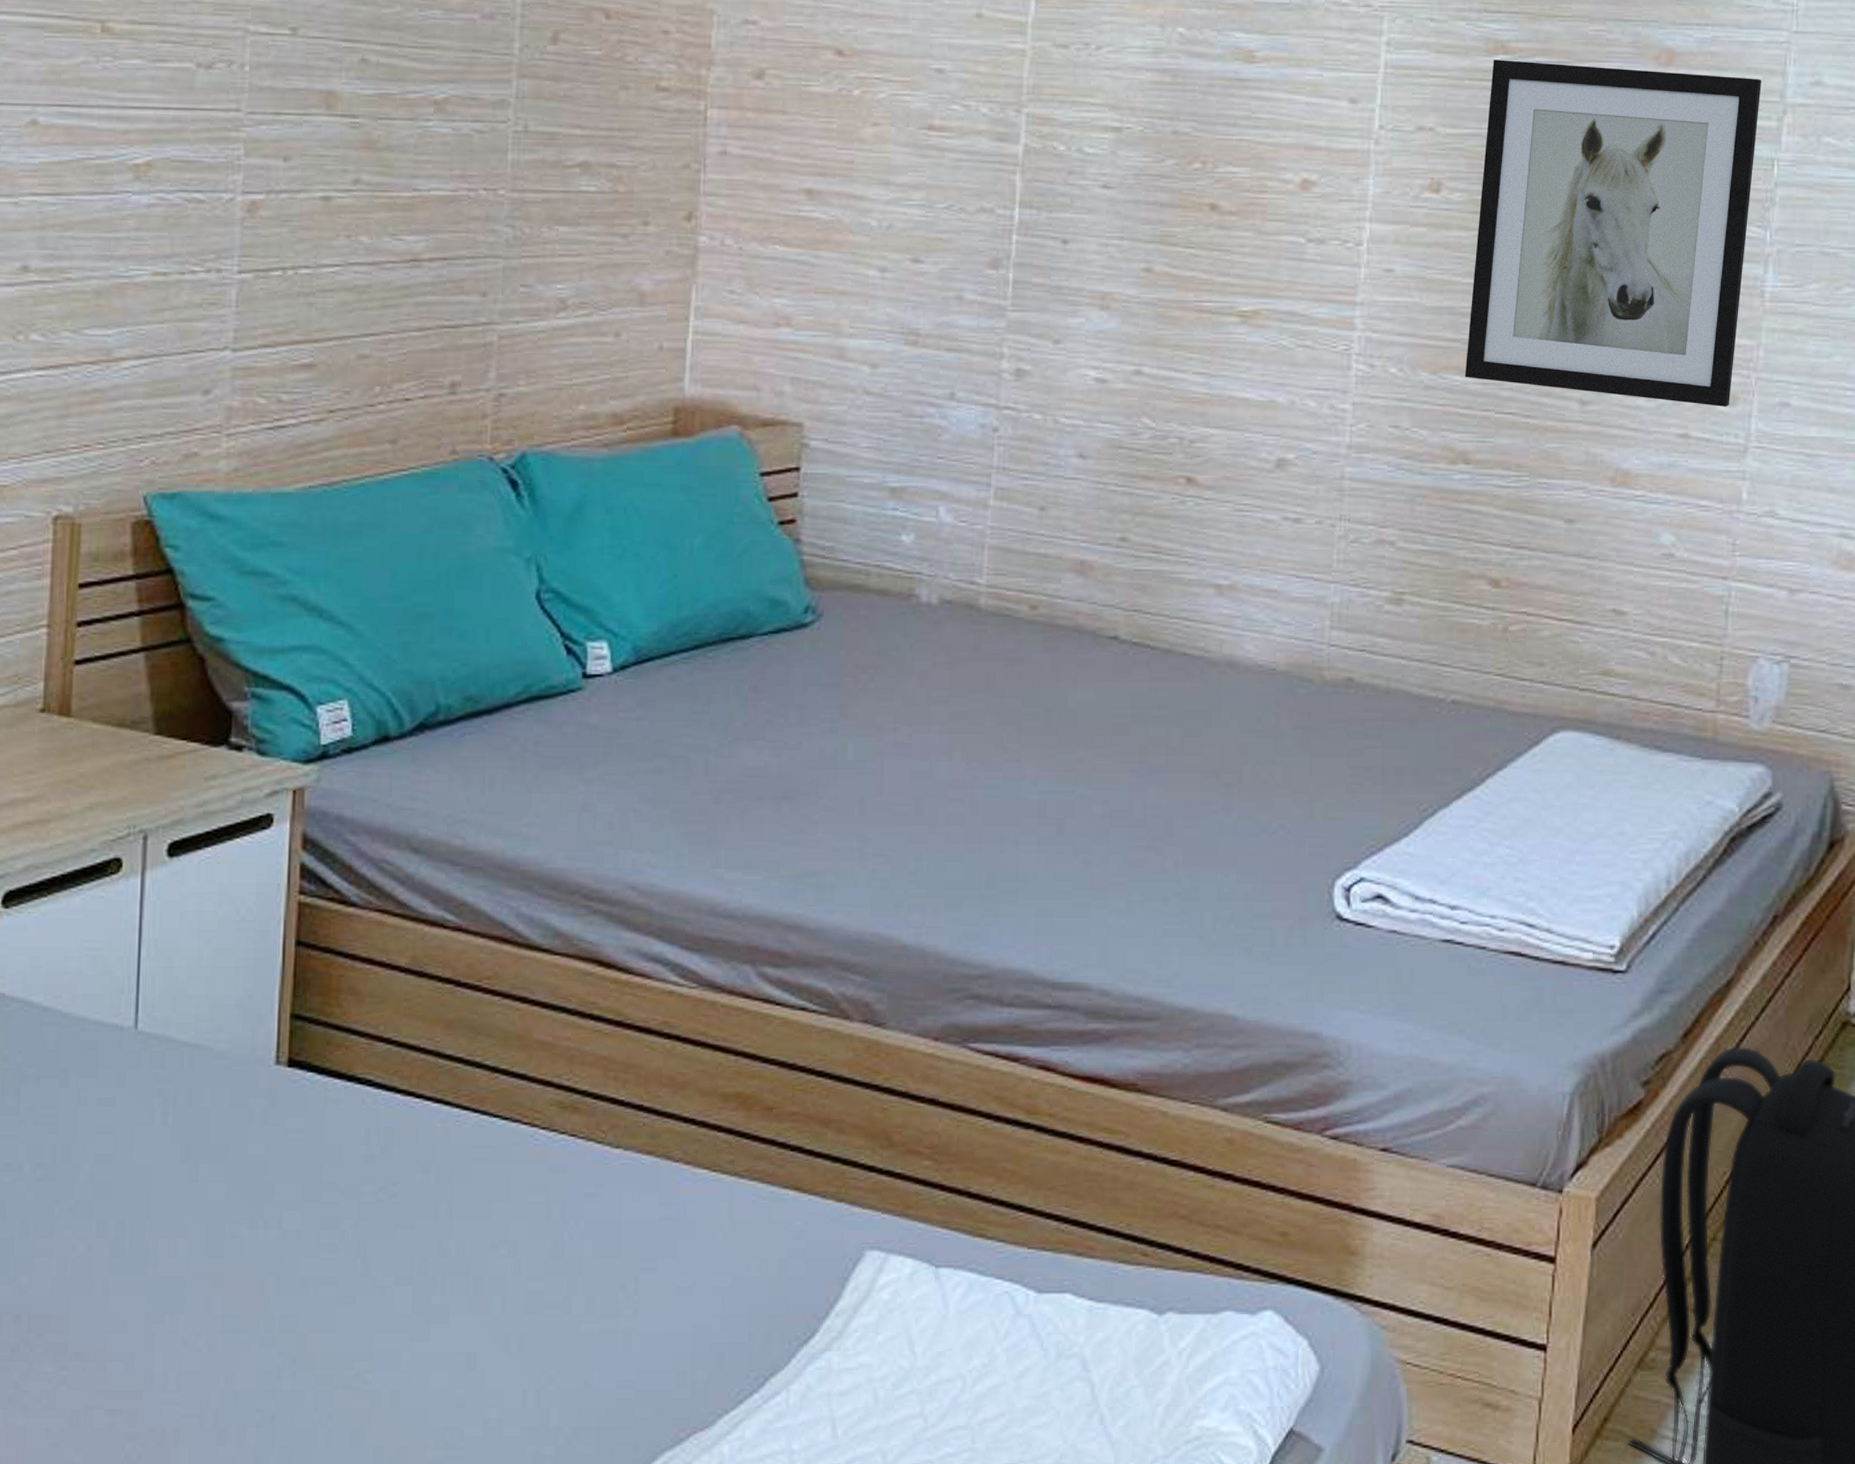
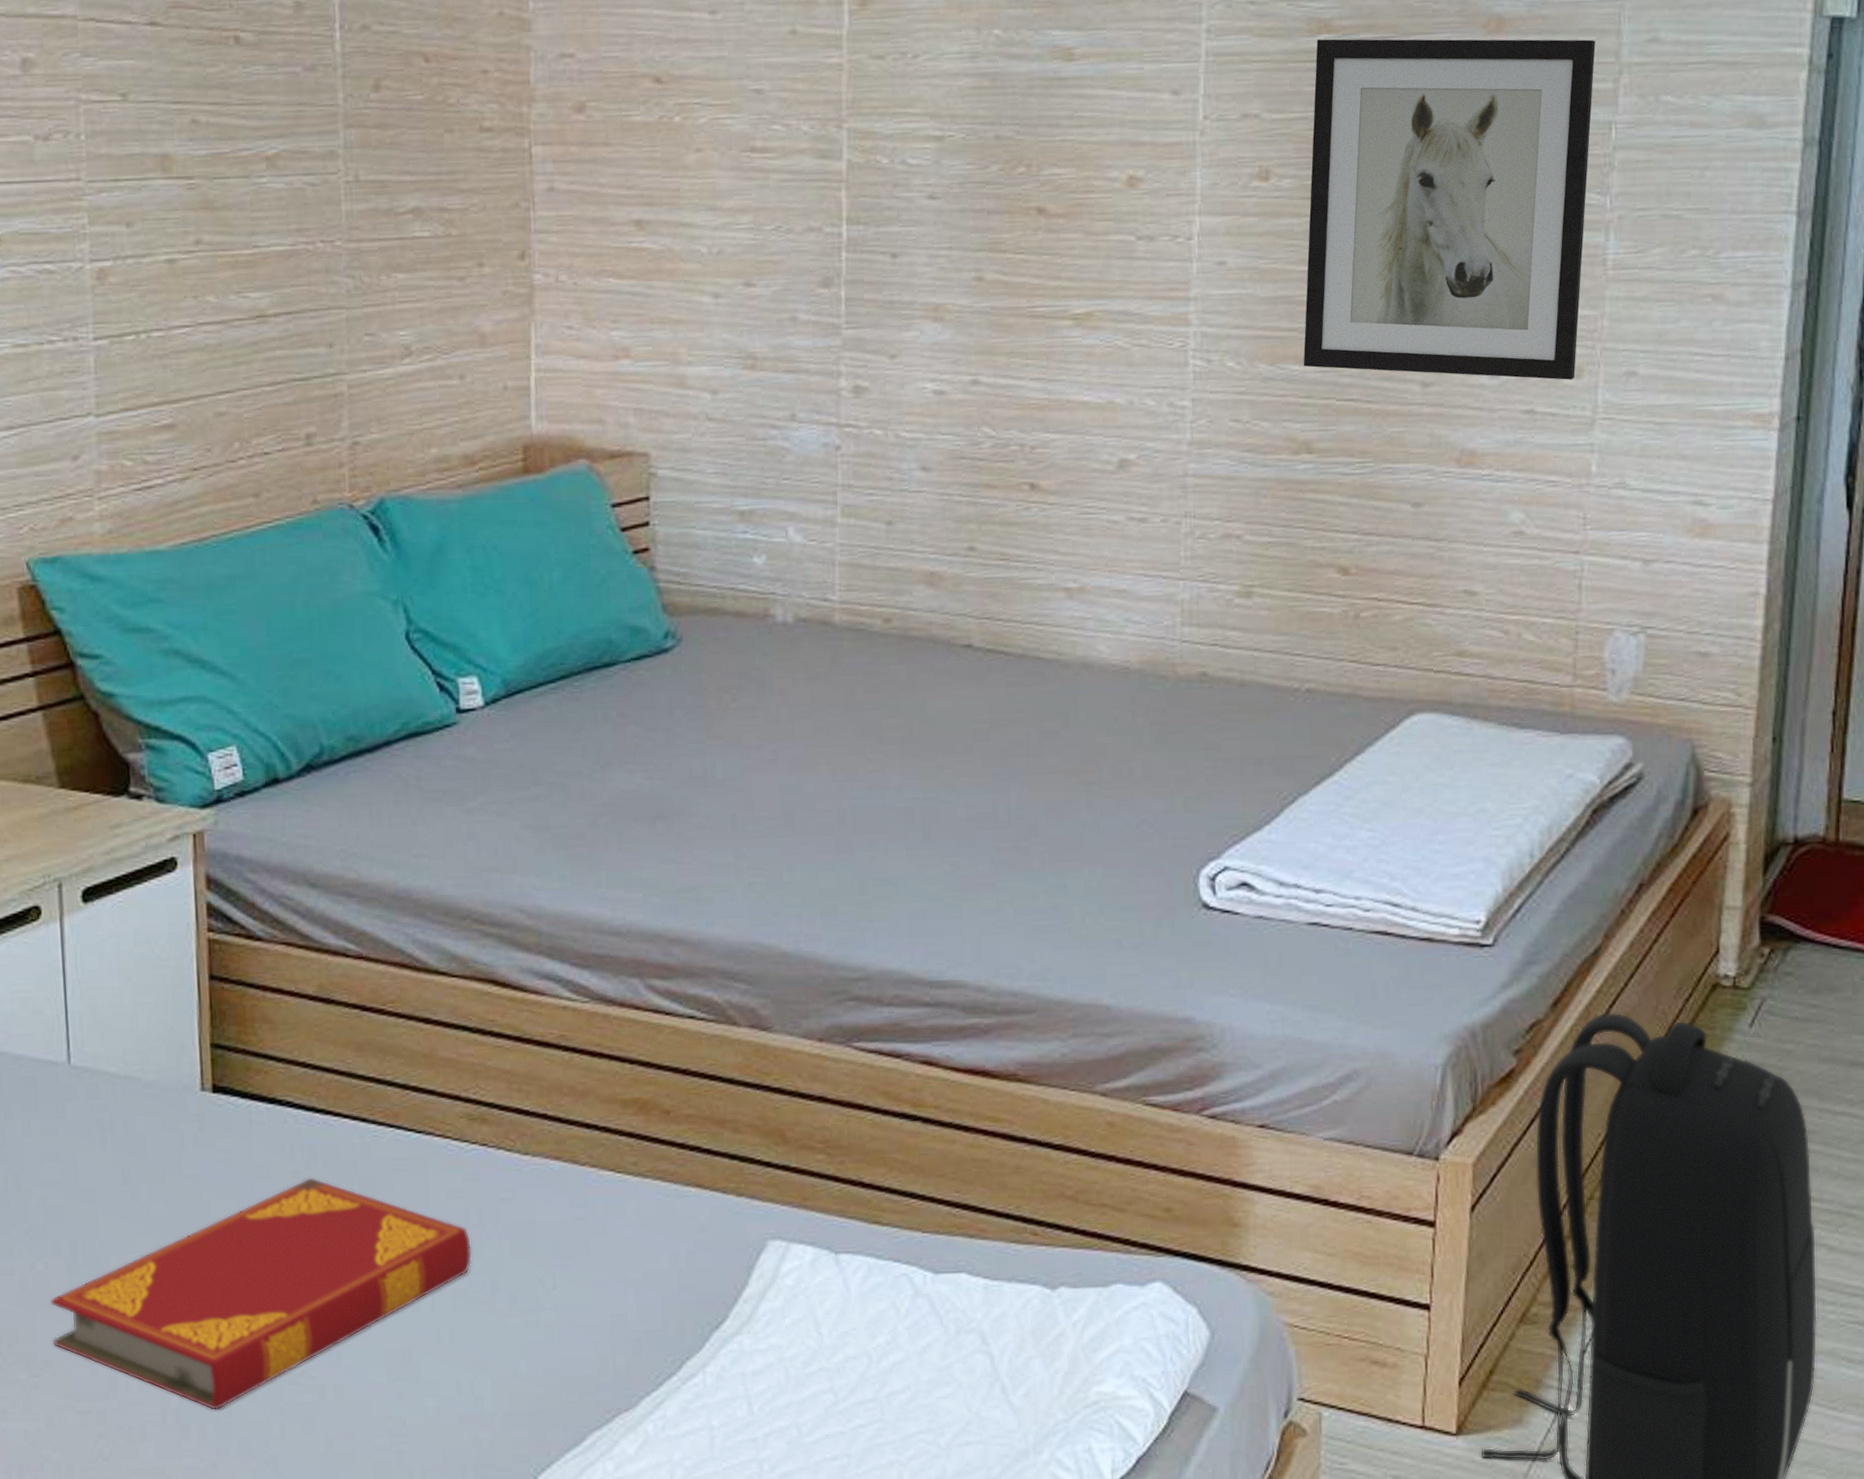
hardback book: none [87,1163,552,1415] -> present [49,1177,473,1411]

